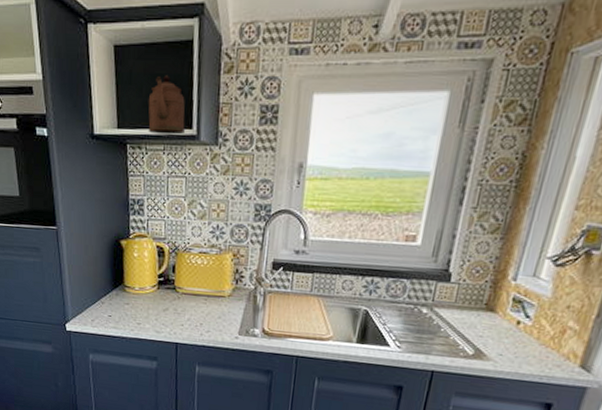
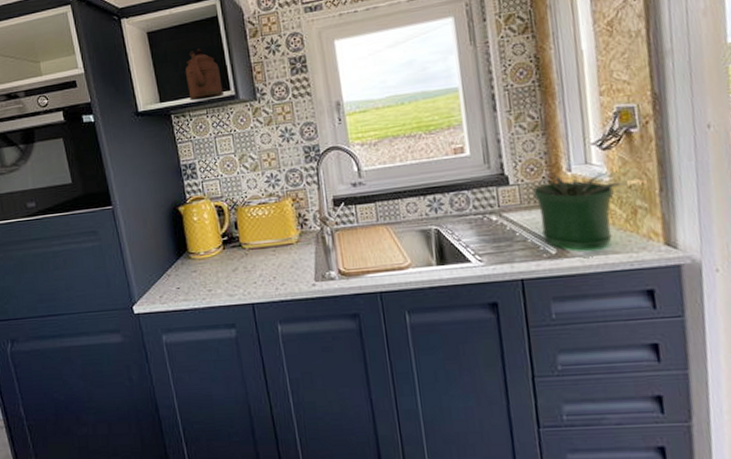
planter: none [466,281,568,359] -> present [526,173,628,251]

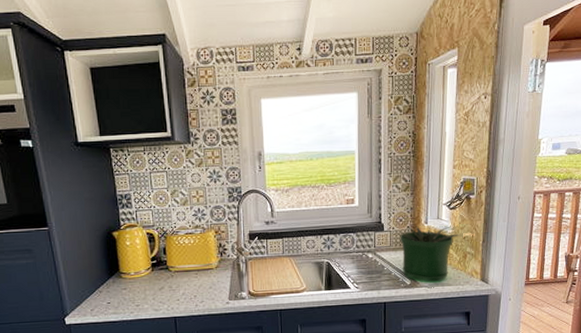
coffeepot: present [185,48,225,101] -> none [125,90,162,138]

